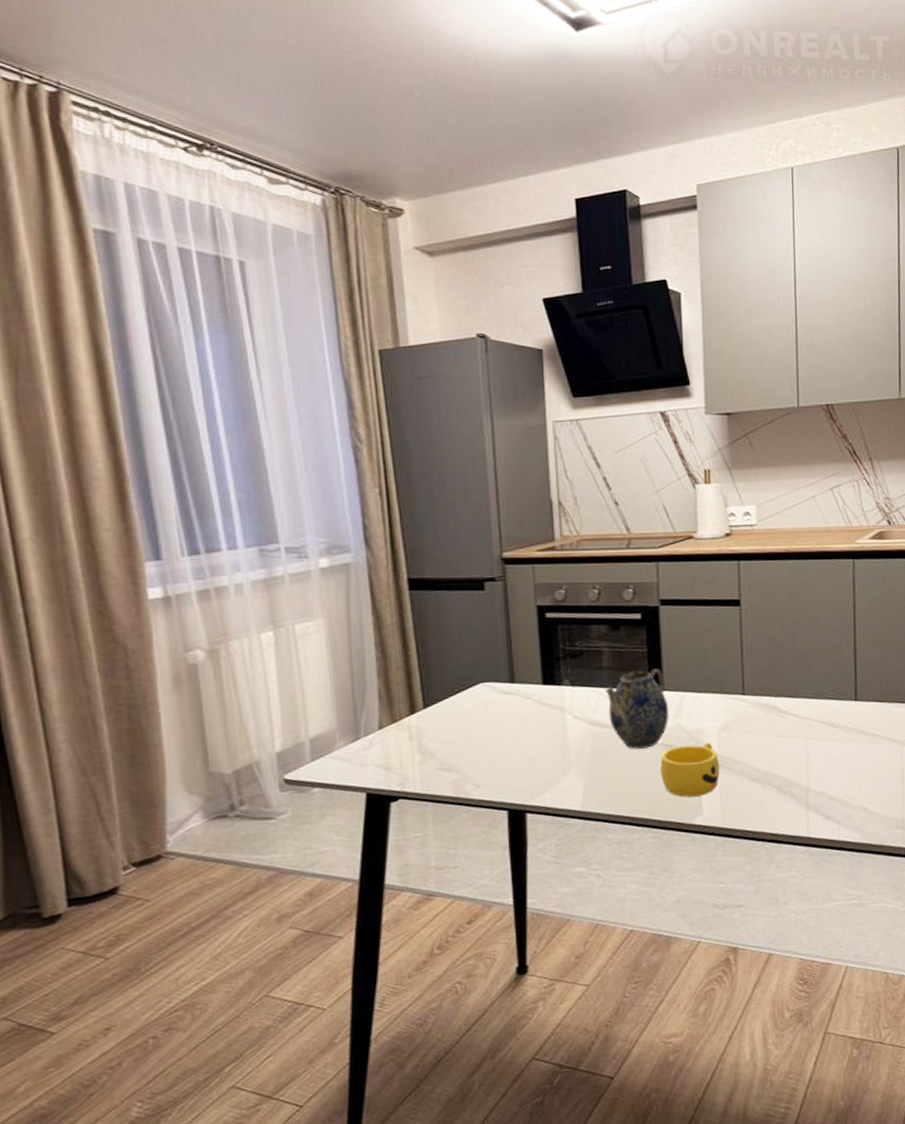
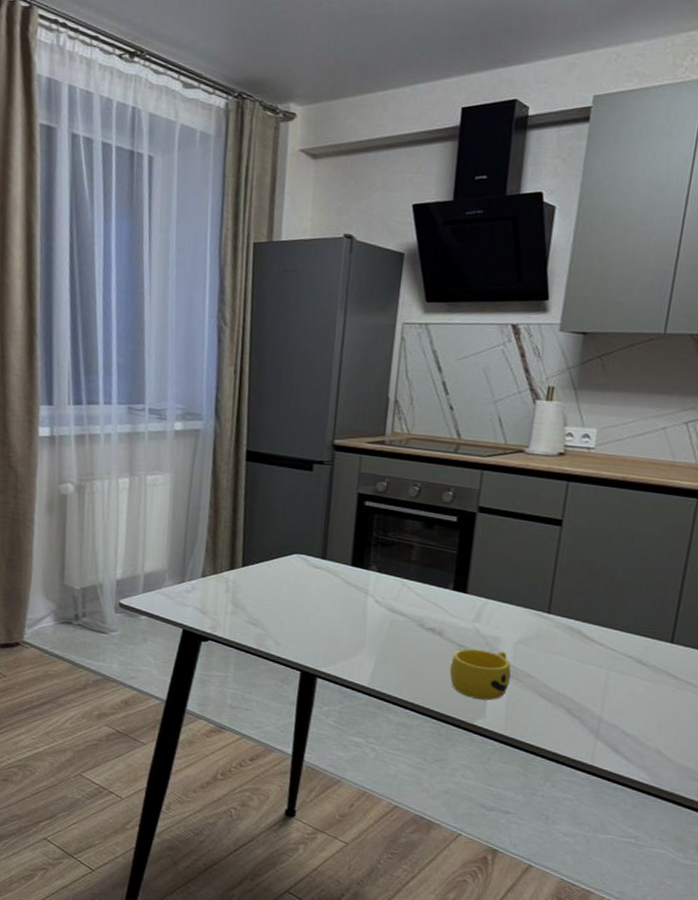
teapot: present [605,669,669,749] -> none [408,569,470,644]

